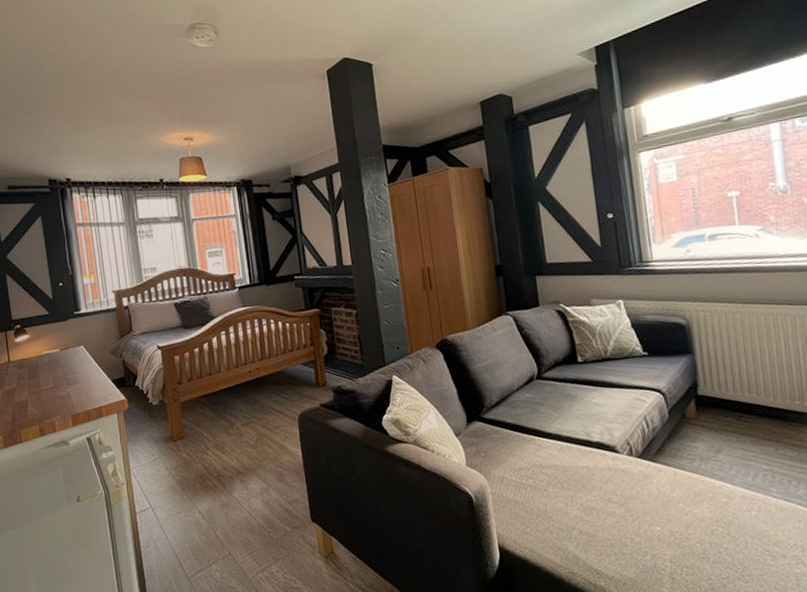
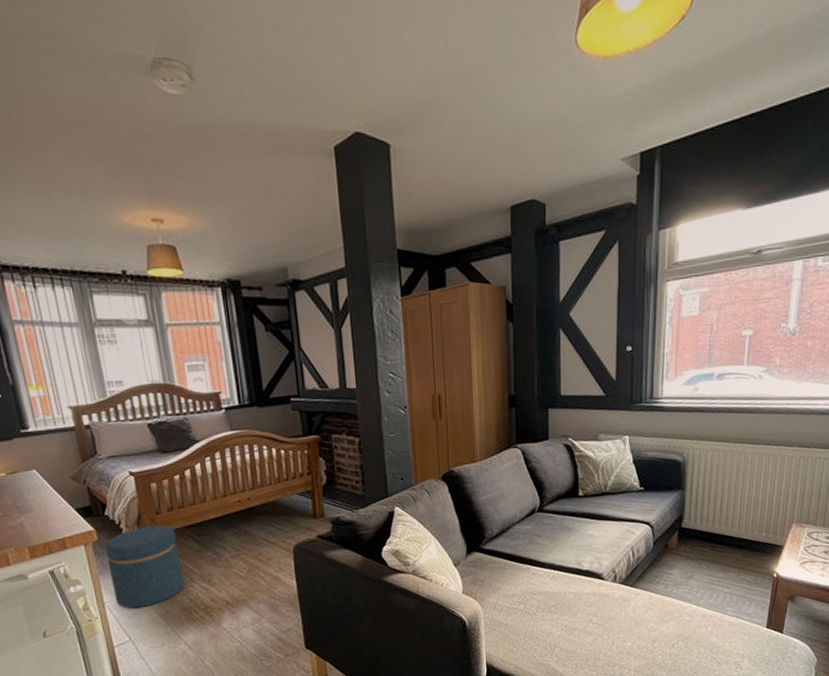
ottoman: none [133,394,200,476] -> present [104,525,185,609]

